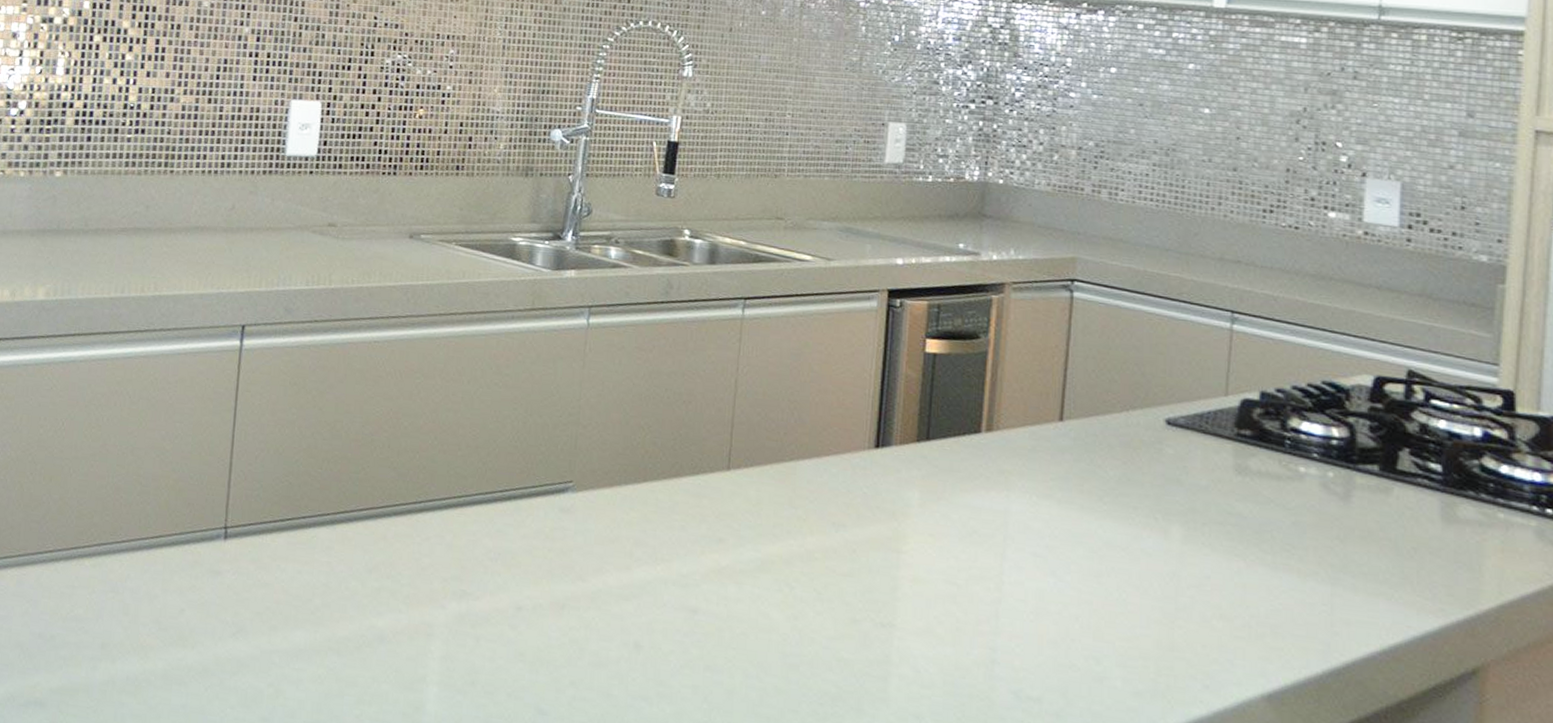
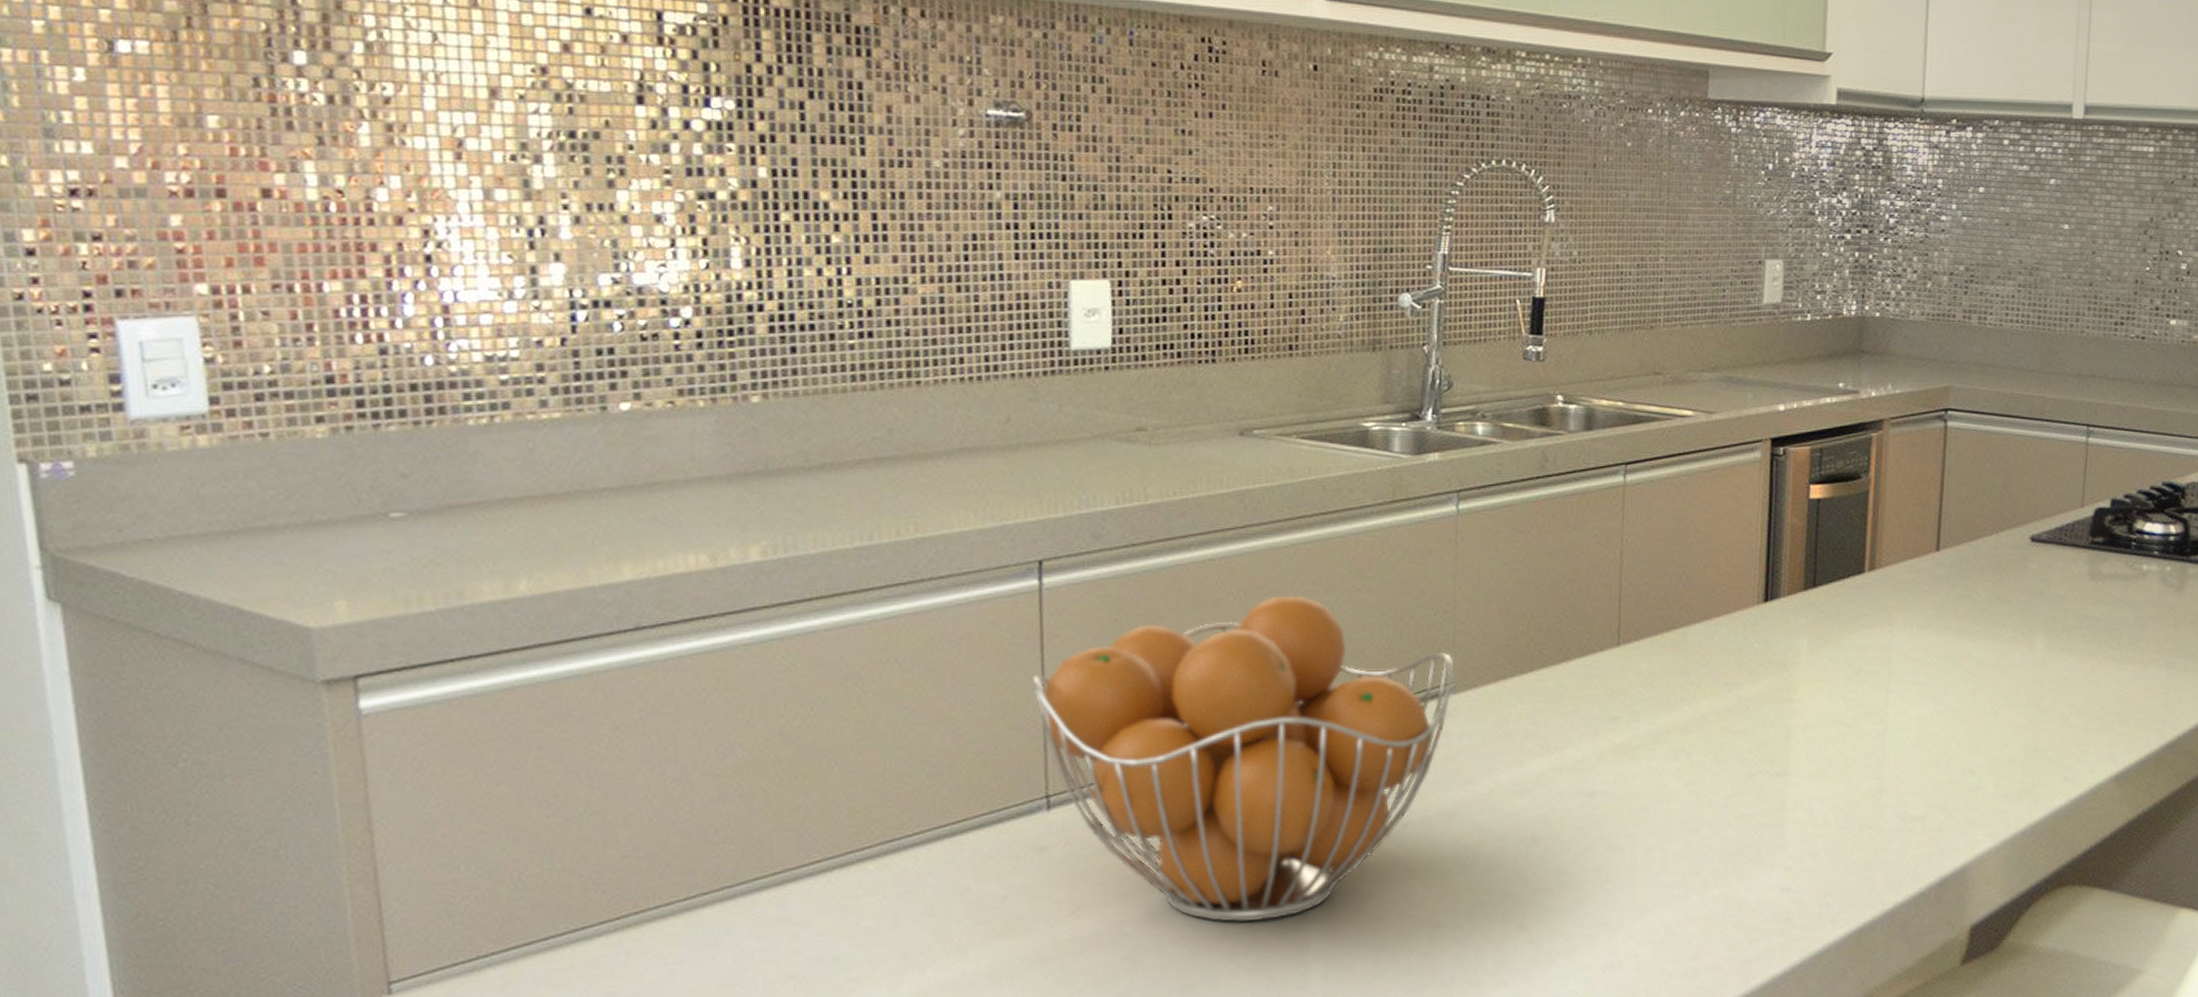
fruit basket: none [225,380,575,676] -> present [1031,595,1455,923]

